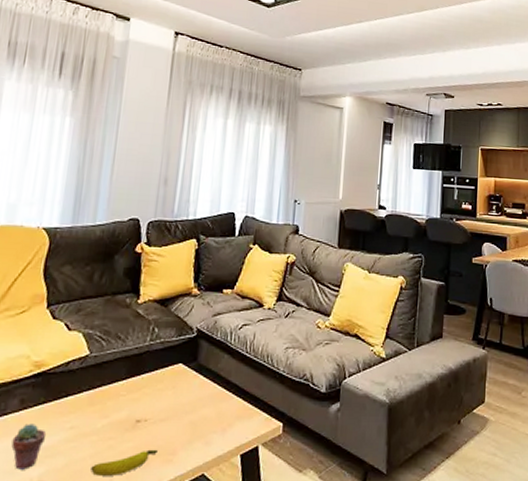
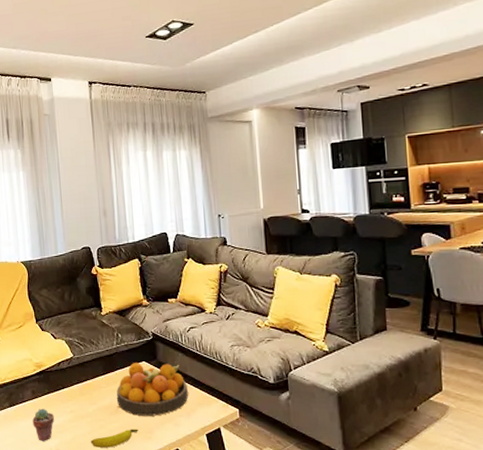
fruit bowl: none [137,365,228,433] -> present [117,363,188,416]

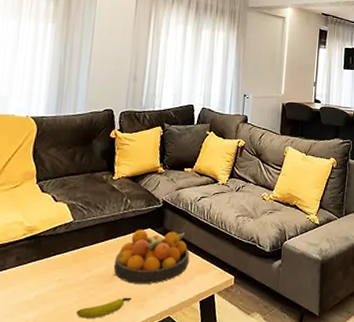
potted succulent: present [32,408,55,441] -> none [10,277,39,313]

